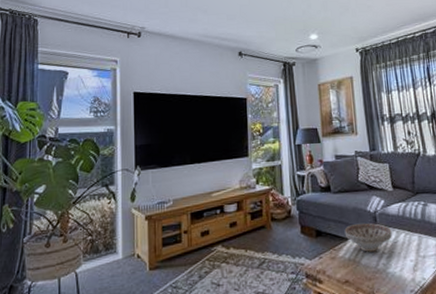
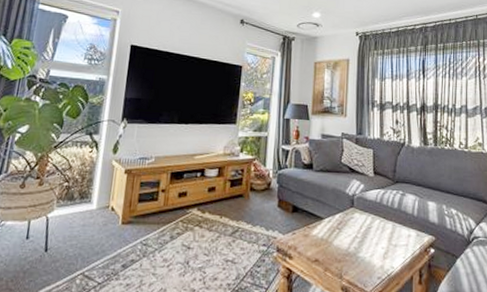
decorative bowl: present [344,222,392,252] -> none [321,204,367,234]

